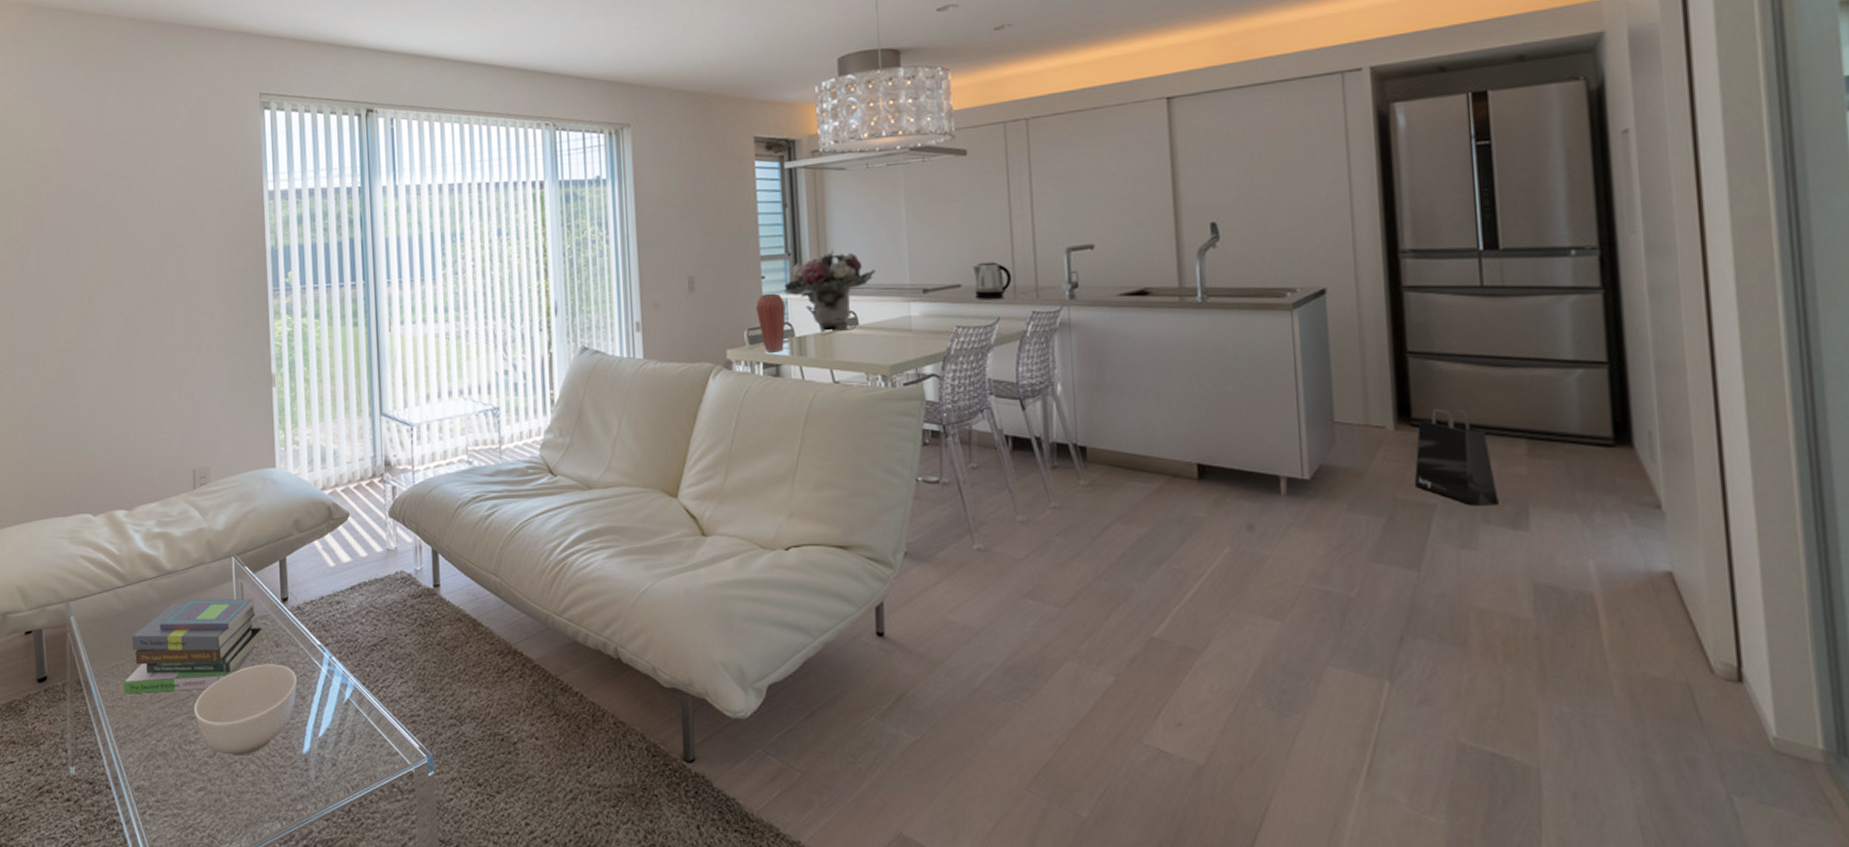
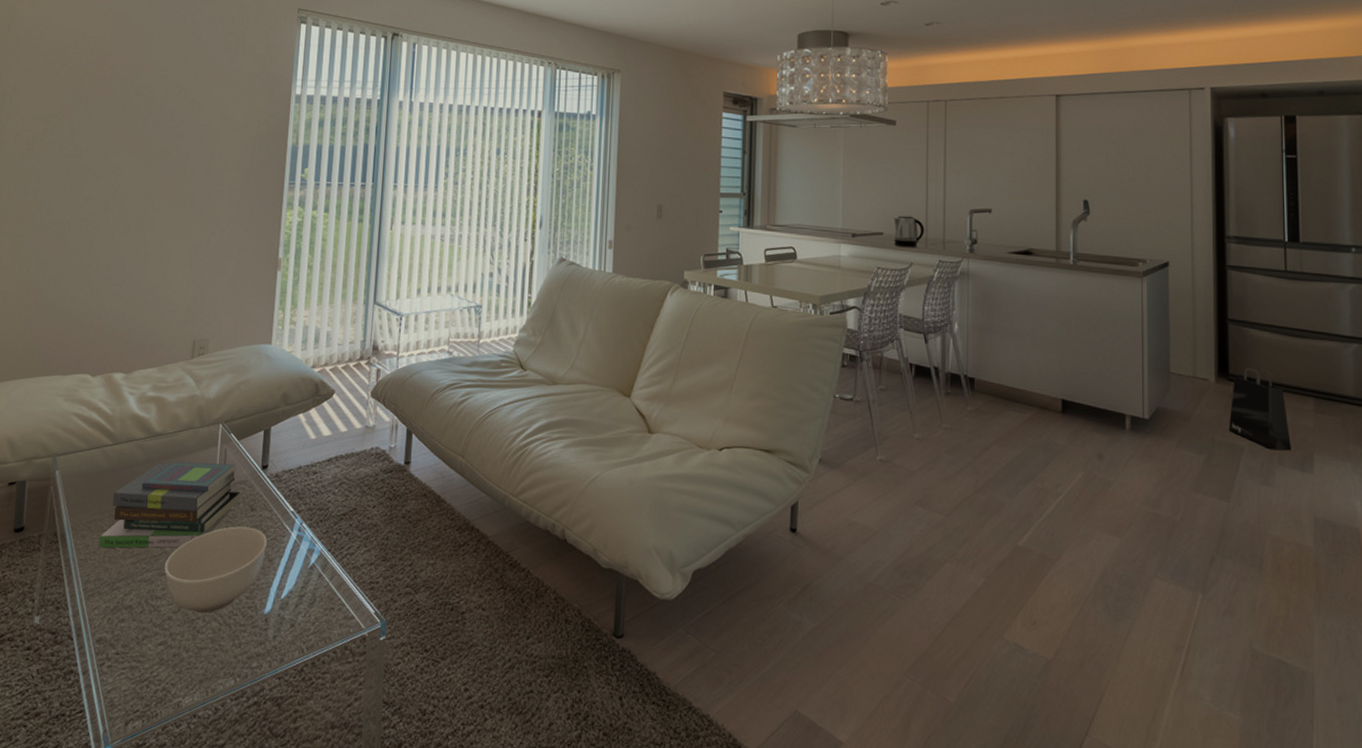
vase: present [756,293,786,353] -> none [713,225,737,277]
flower arrangement: present [784,250,876,331] -> none [737,194,815,263]

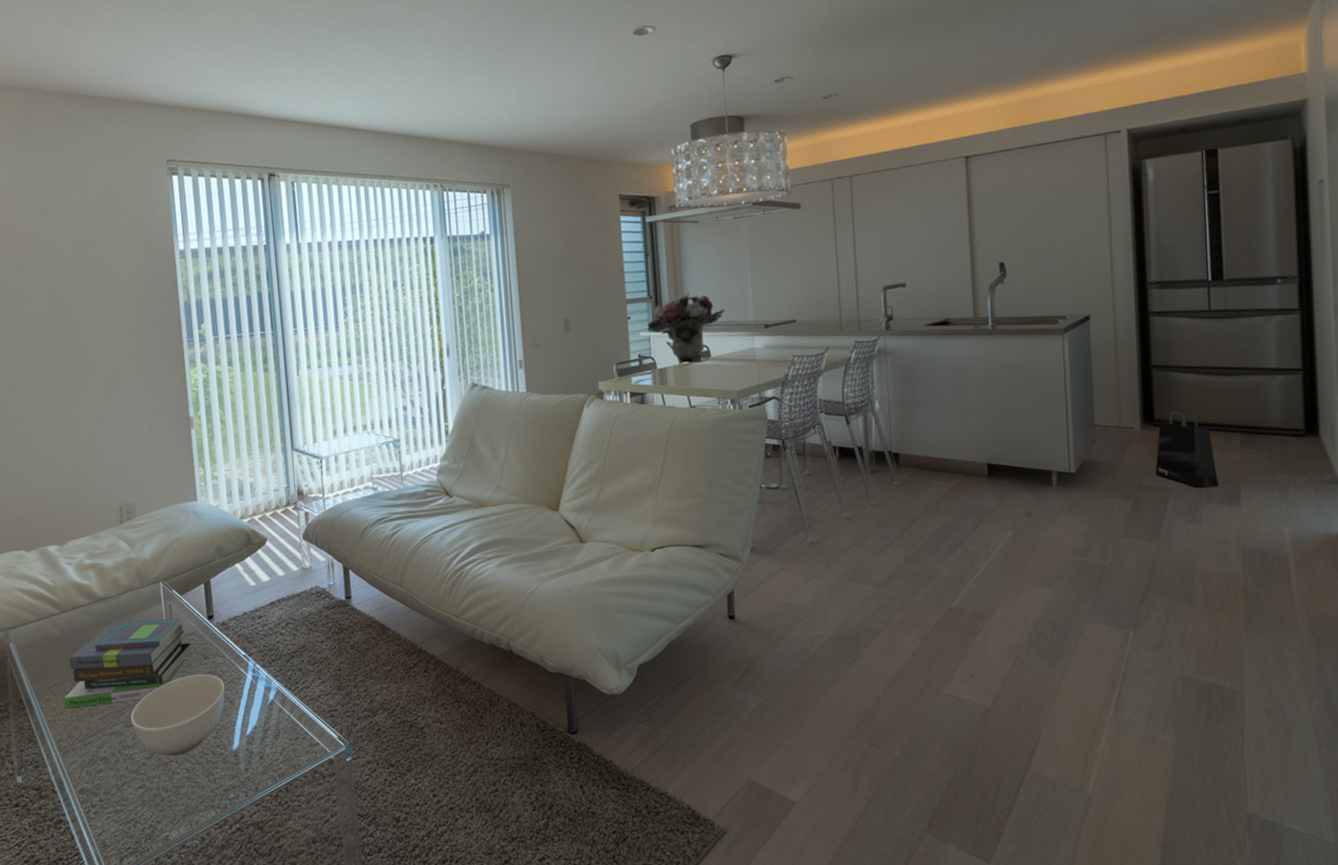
flower arrangement: none [737,194,815,263] -> present [647,293,725,363]
kettle: present [893,215,925,248] -> none [805,300,839,333]

